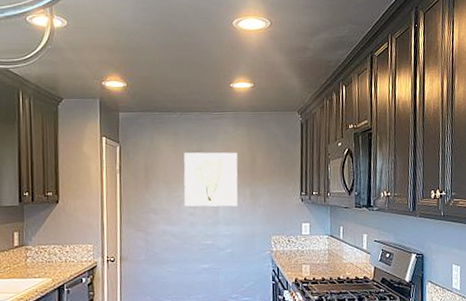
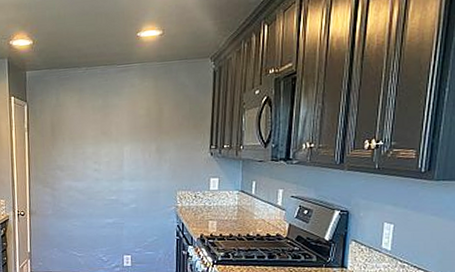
wall art: present [183,152,238,207] -> none [88,106,144,163]

